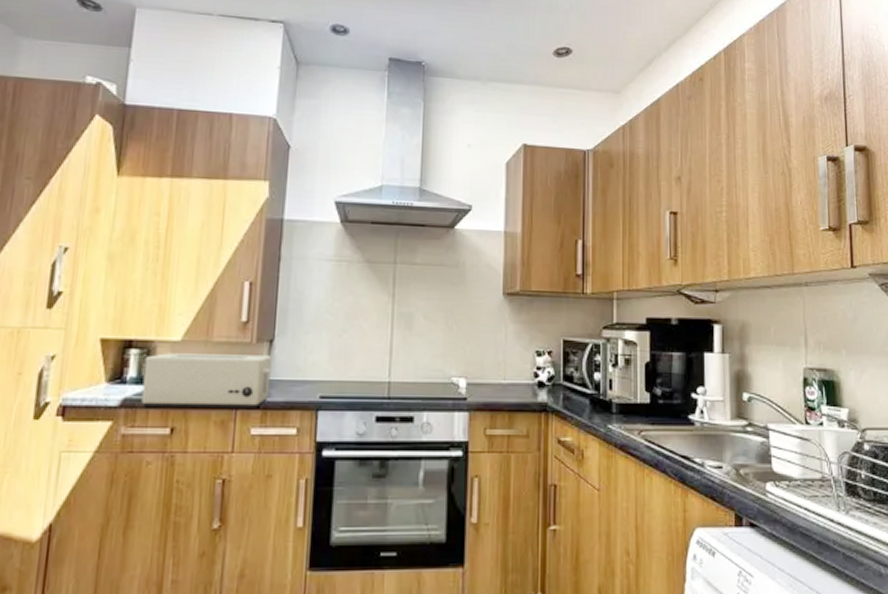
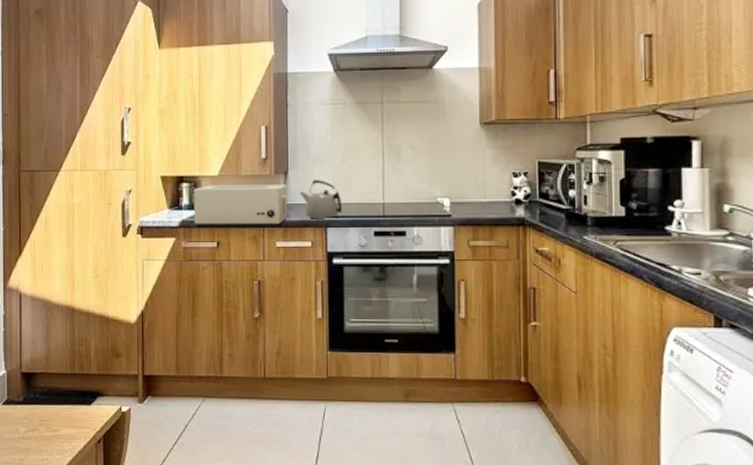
kettle: none [287,350,339,400] -> present [300,179,343,219]

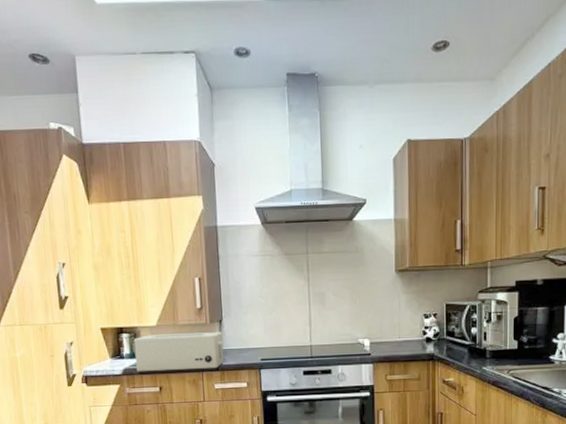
kettle: present [300,179,343,219] -> none [234,326,275,363]

